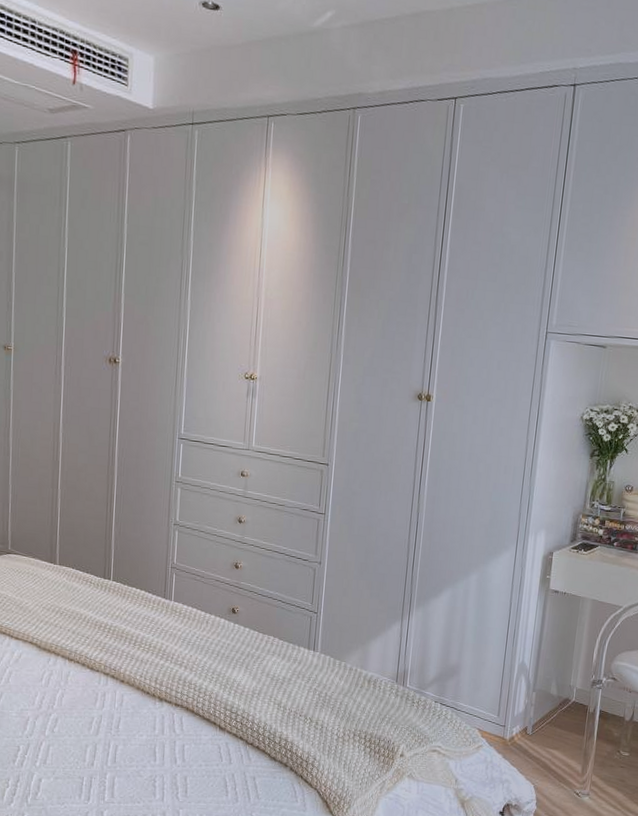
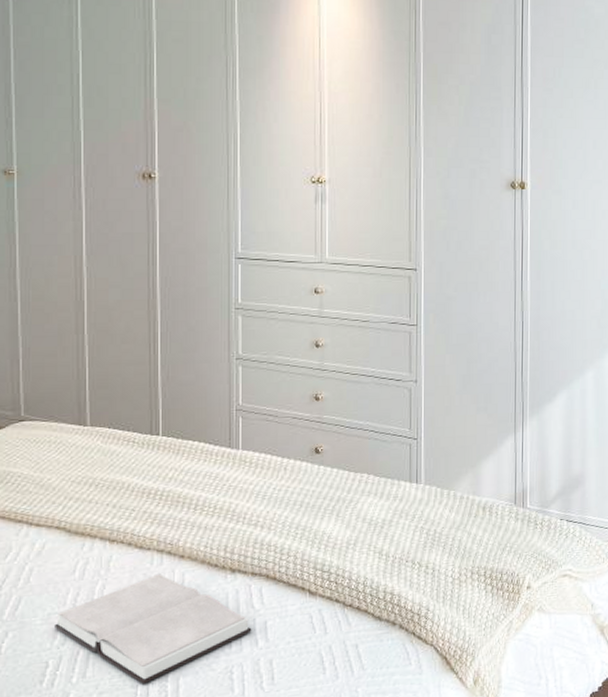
hardback book: none [25,692,173,777] -> present [55,573,252,684]

